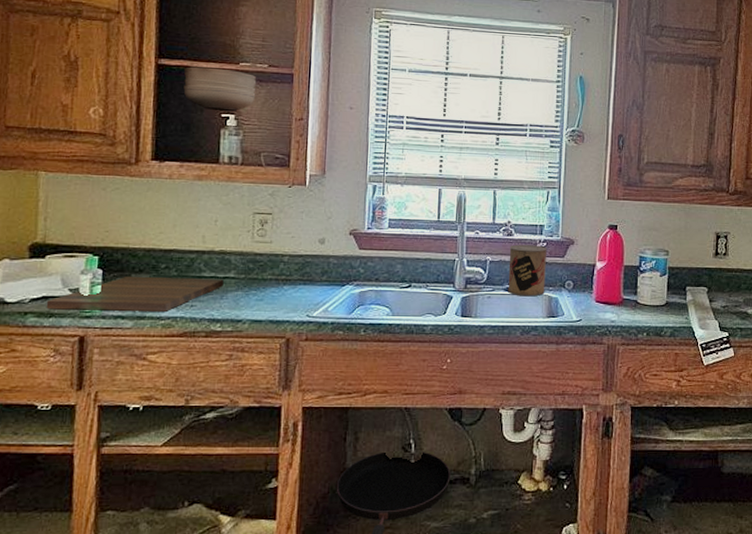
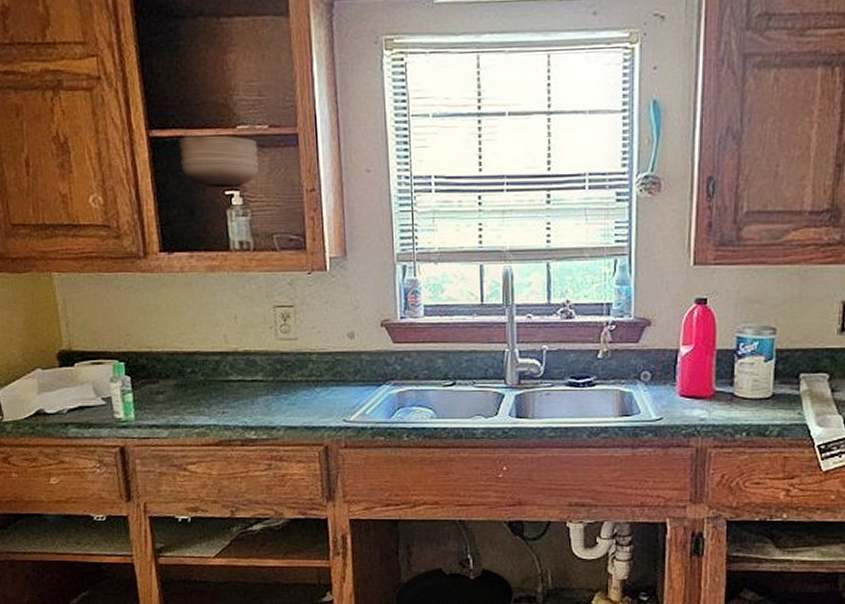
cutting board: present [46,276,224,311] -> none [83,382,253,420]
tin can: present [508,244,548,297] -> none [569,328,617,392]

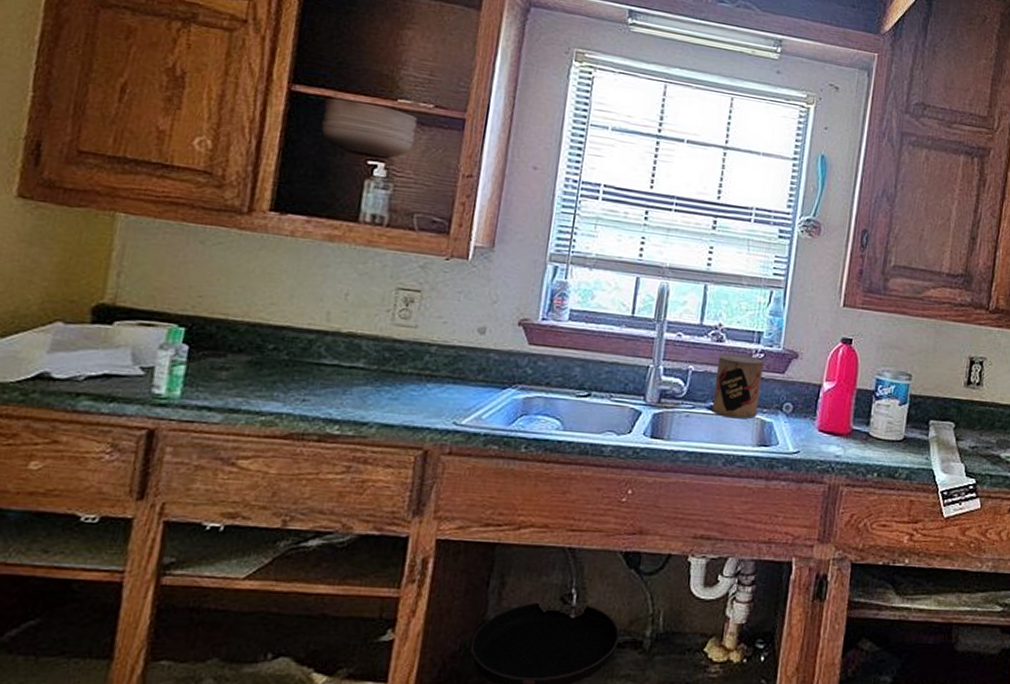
tin can: none [569,328,617,392] -> present [711,353,765,419]

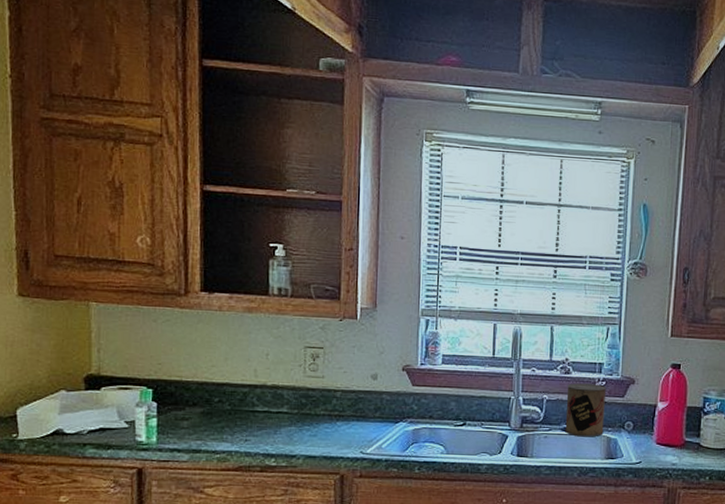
bowl: present [321,98,419,160] -> none [229,193,305,242]

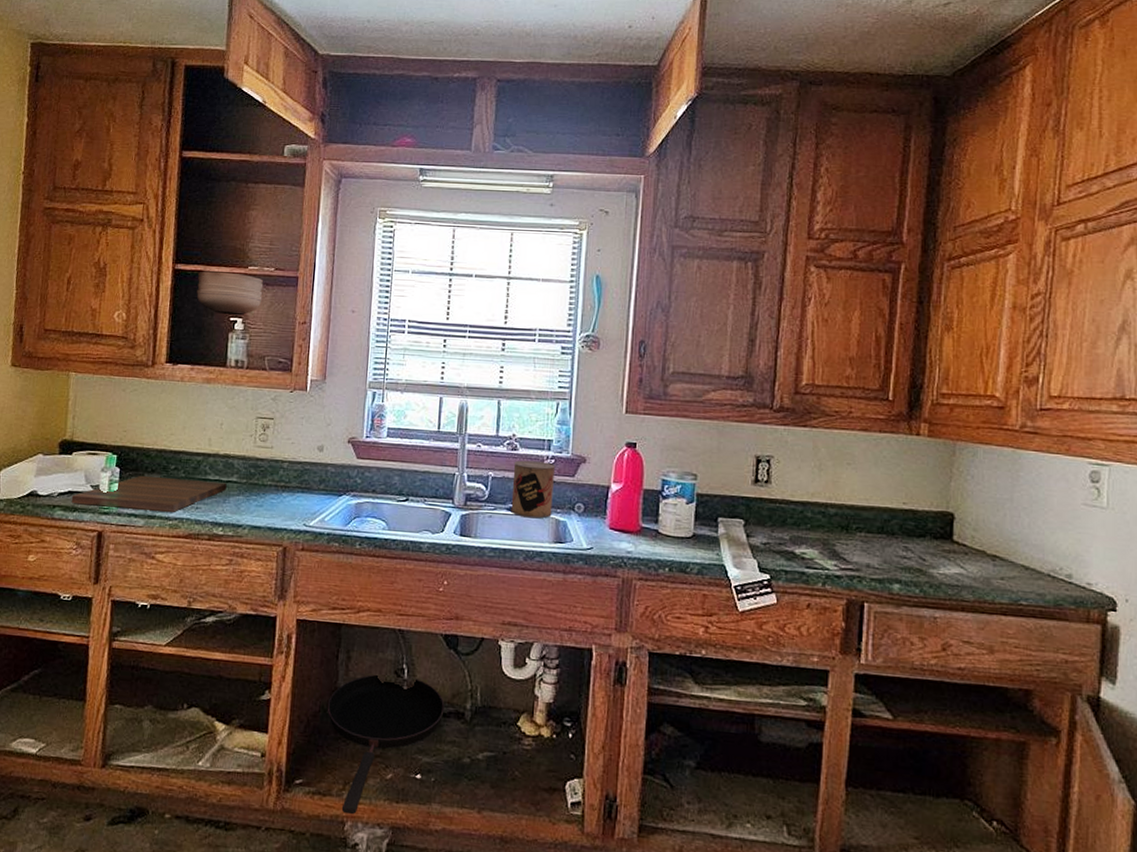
cutting board: none [104,409,277,445] -> present [71,475,227,512]
bowl: none [229,193,305,242] -> present [196,271,264,316]

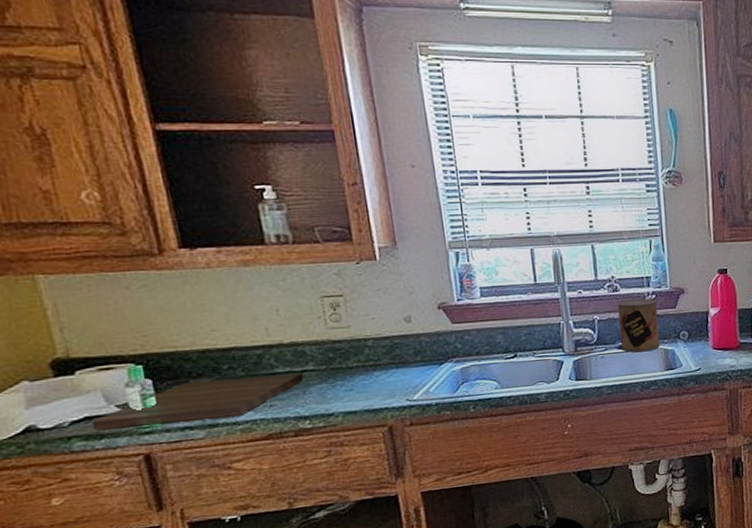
bowl: present [196,271,264,316] -> none [192,130,293,183]

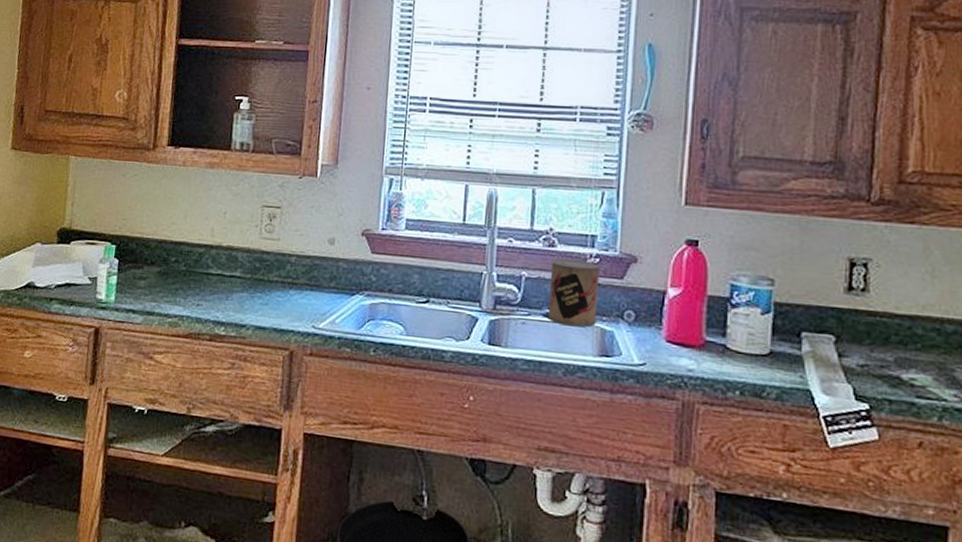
cutting board: present [91,373,304,431] -> none [68,267,230,309]

